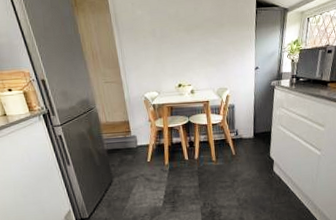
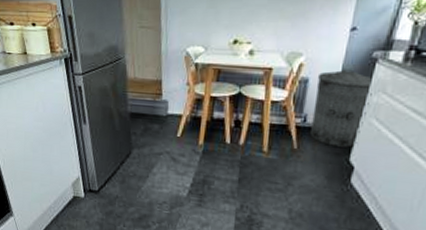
trash can: none [240,95,276,149] -> present [309,69,372,148]

